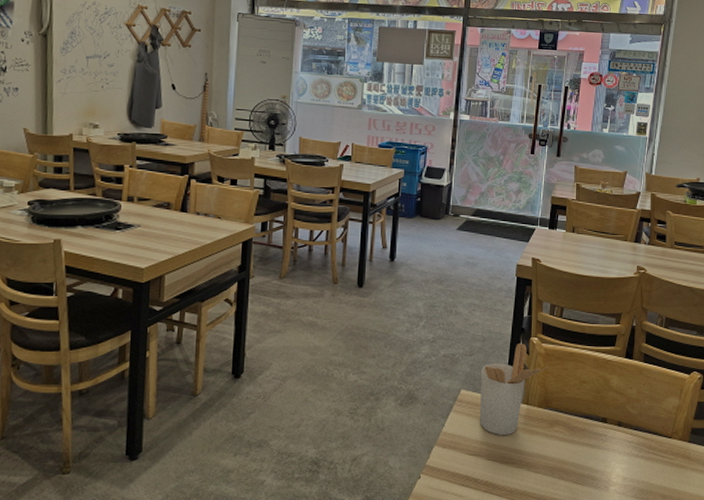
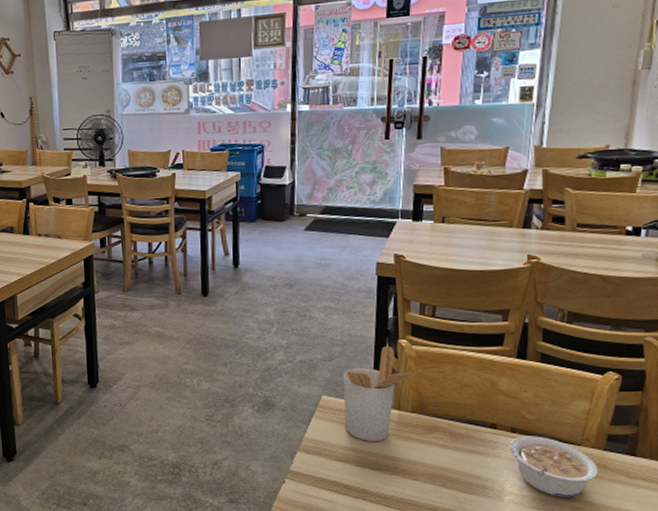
legume: none [616,429,684,486] -> present [510,436,599,497]

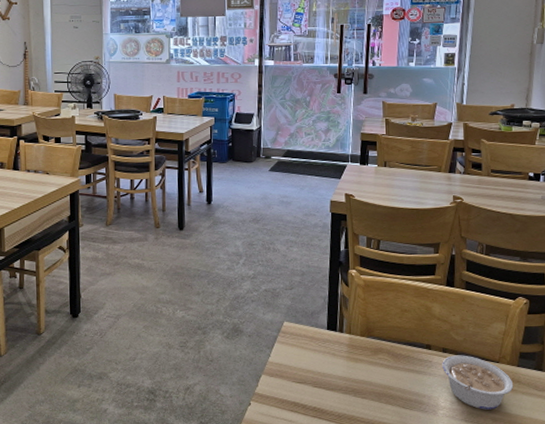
utensil holder: present [343,346,421,441] -> none [302,276,369,364]

